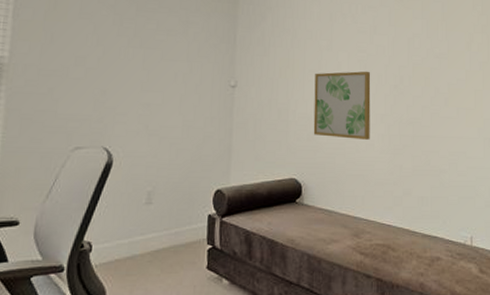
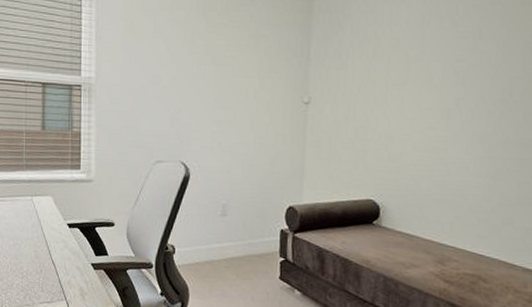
wall art: present [313,71,371,140] -> none [395,83,471,162]

